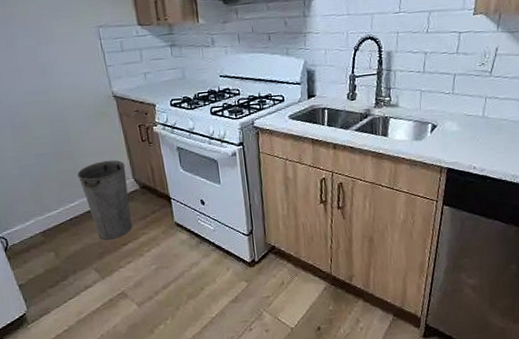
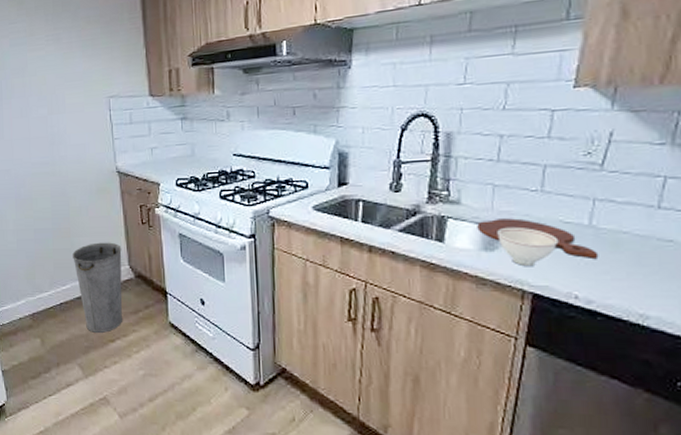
cutting board: none [410,114,488,140] -> present [477,218,599,258]
bowl: none [424,121,464,150] -> present [497,226,559,267]

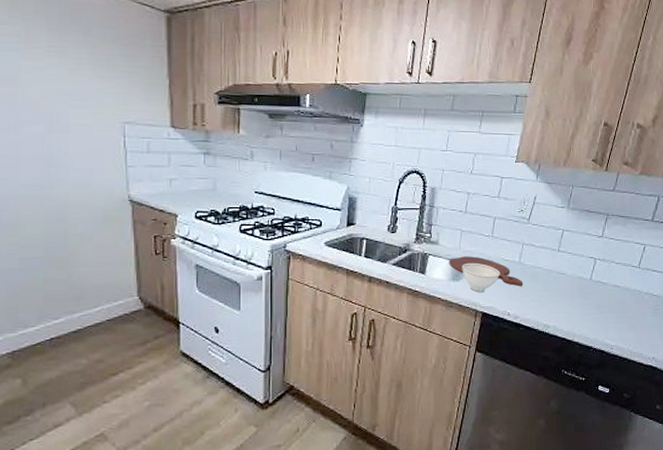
bucket: present [72,242,122,333] -> none [69,272,131,367]

